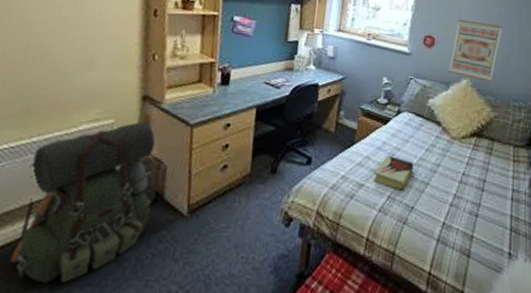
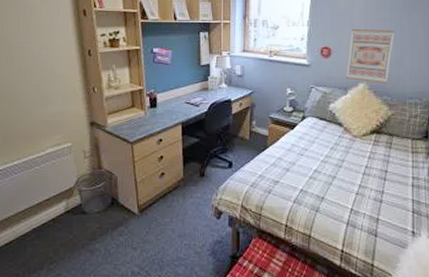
backpack: present [9,121,156,284] -> none [14,143,110,269]
book: present [374,154,414,191] -> none [287,155,321,184]

